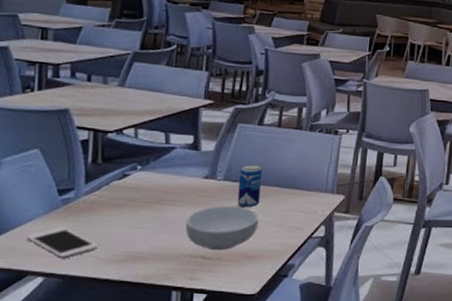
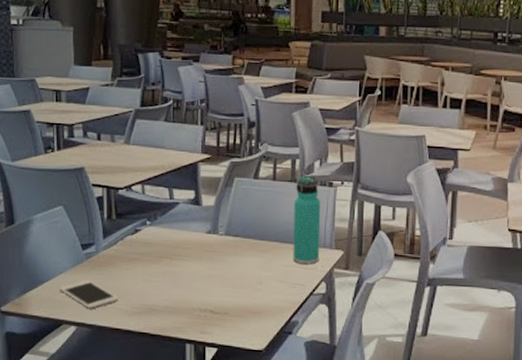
cereal bowl: present [185,205,259,251] -> none [193,260,260,306]
beverage can: present [237,164,262,208] -> none [239,218,261,263]
thermos bottle: none [293,124,326,209] -> present [293,176,321,265]

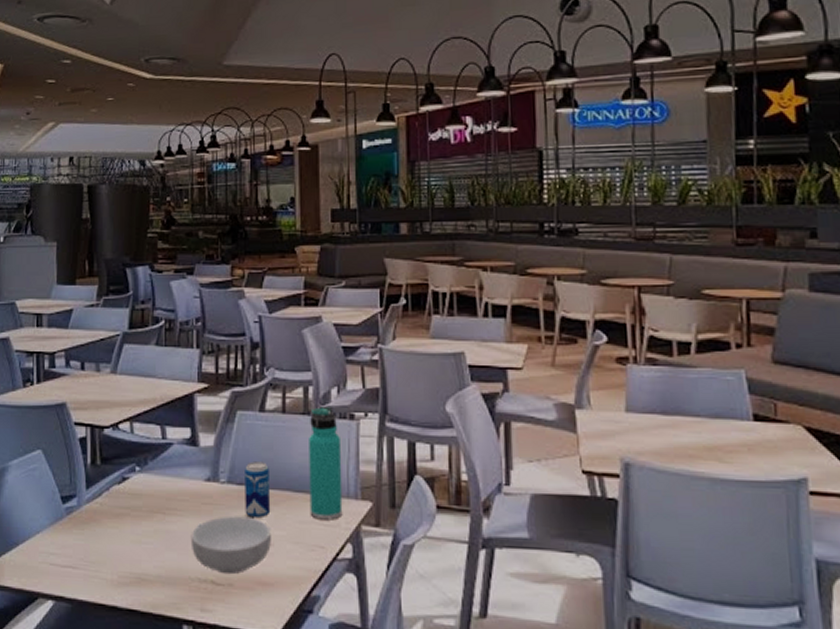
cell phone: present [59,280,119,310] -> none [35,541,104,579]
cereal bowl: none [193,260,260,306] -> present [190,515,271,575]
beverage can: none [239,218,261,263] -> present [245,461,271,519]

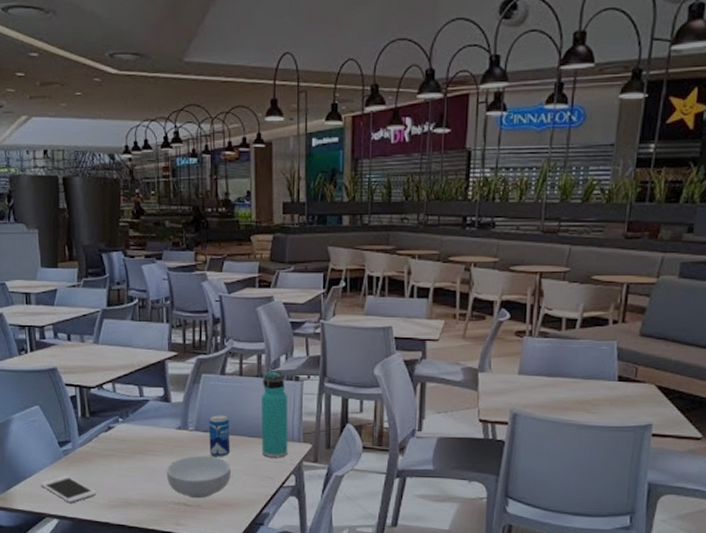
cell phone: none [35,541,104,579] -> present [40,475,97,504]

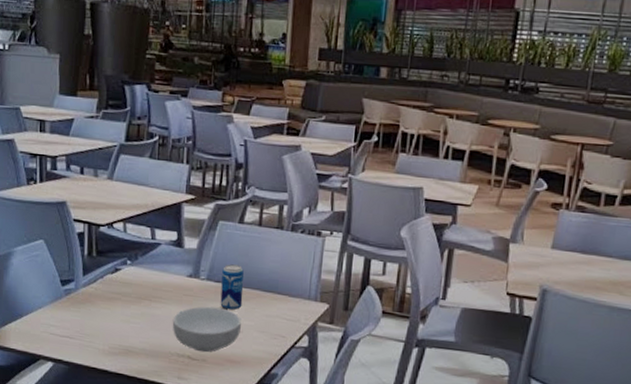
cell phone: present [40,475,97,504] -> none [37,316,97,347]
thermos bottle: present [262,371,288,458] -> none [275,223,308,316]

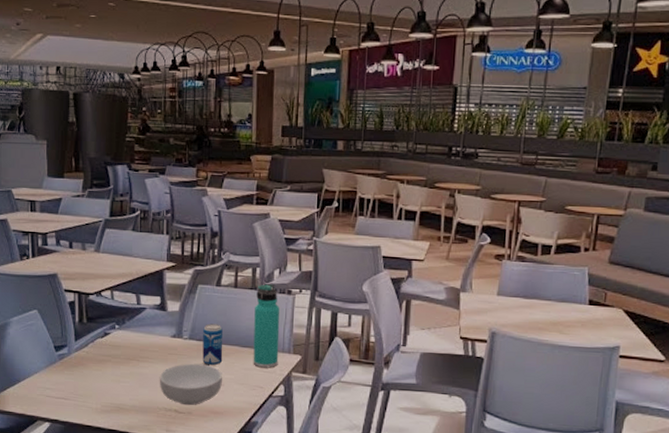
thermos bottle: none [275,223,308,316] -> present [253,284,280,368]

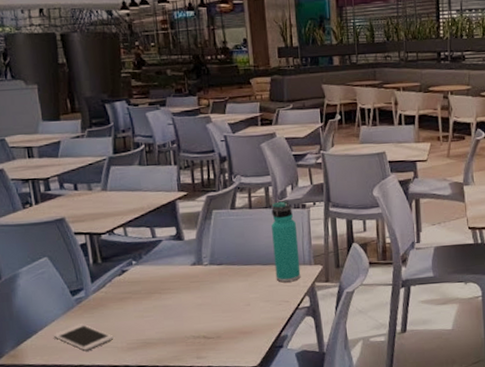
cell phone: none [34,379,90,407] -> present [53,323,114,352]
cereal bowl: present [159,363,222,406] -> none [183,287,248,331]
beverage can: present [202,323,223,366] -> none [223,246,246,288]

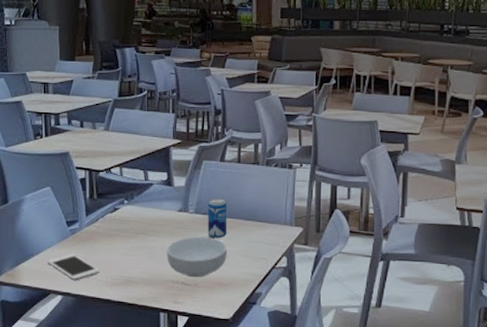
cereal bowl: none [183,287,248,331] -> present [166,236,227,278]
beverage can: none [223,246,246,288] -> present [208,198,228,239]
thermos bottle: present [271,201,301,283] -> none [256,159,282,241]

